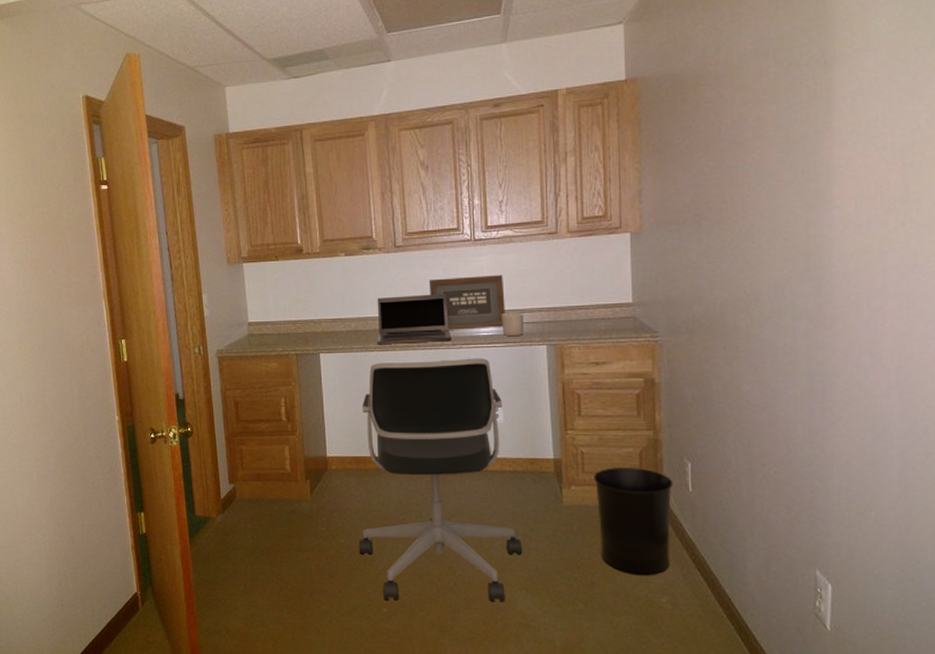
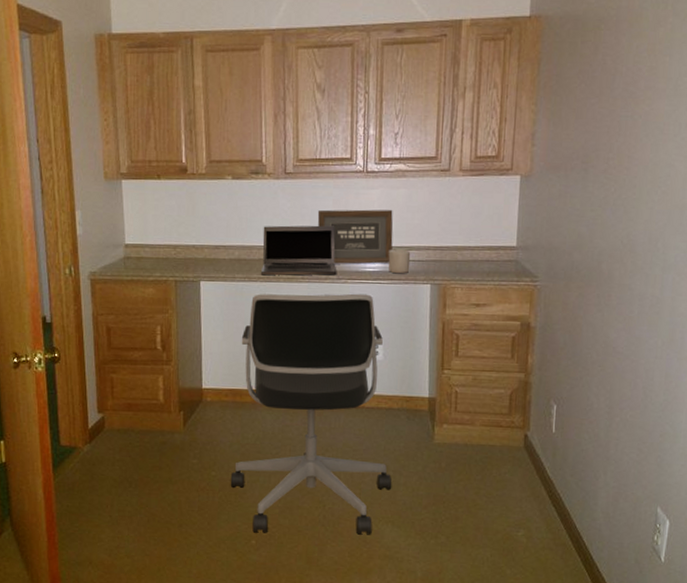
waste bin: present [594,467,674,576] -> none [465,407,539,512]

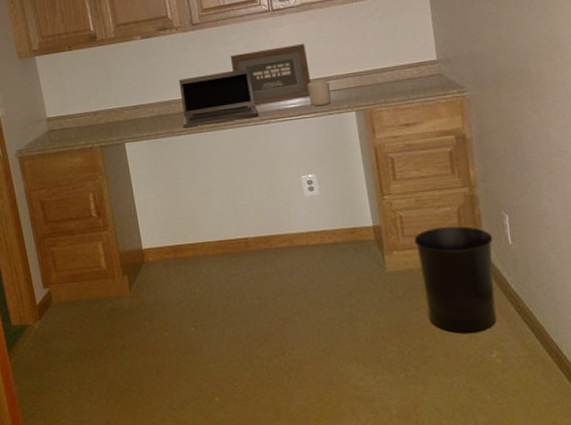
office chair: present [230,293,391,535] -> none [173,131,350,389]
waste bin: none [465,407,539,512] -> present [414,226,497,335]

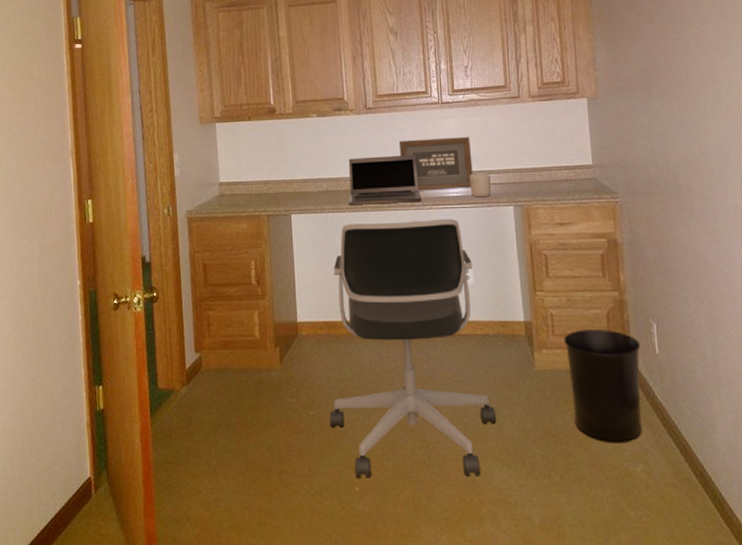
office chair: none [173,131,350,389] -> present [329,219,496,478]

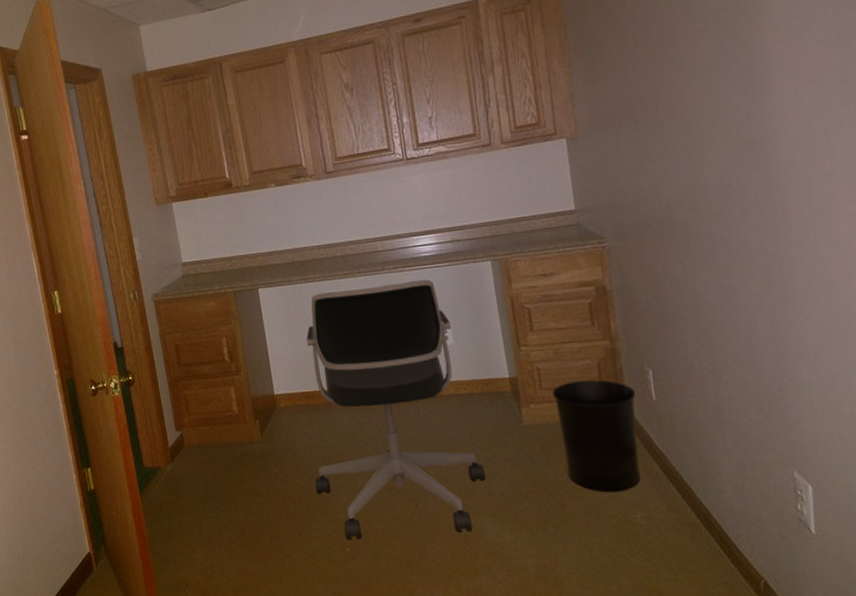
laptop: present [348,154,422,206] -> none [312,216,393,275]
picture frame: present [398,137,473,191] -> none [363,192,445,254]
mug: present [469,173,492,198] -> none [441,229,467,255]

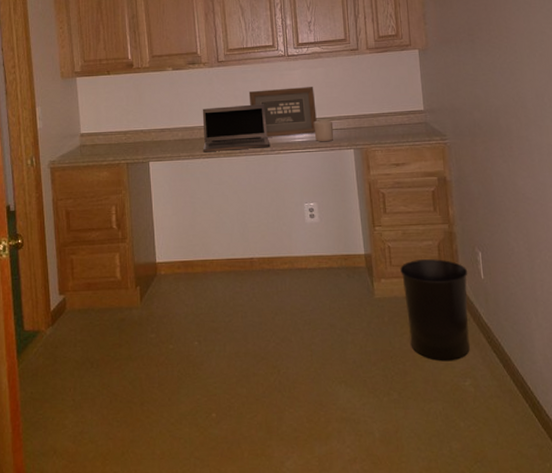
office chair: present [306,279,485,540] -> none [187,162,340,405]
laptop: none [312,216,393,275] -> present [202,104,271,153]
picture frame: none [363,192,445,254] -> present [248,87,317,137]
mug: none [441,229,467,255] -> present [313,120,334,142]

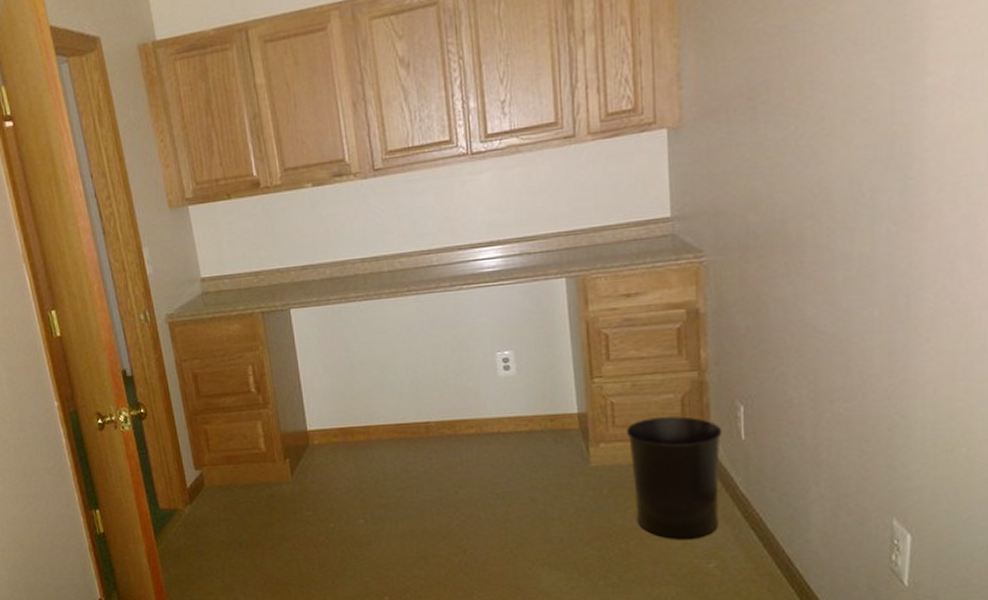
laptop: present [202,104,271,153] -> none [355,224,449,294]
picture frame: present [248,87,317,137] -> none [417,195,514,269]
mug: present [313,120,334,142] -> none [509,239,538,271]

